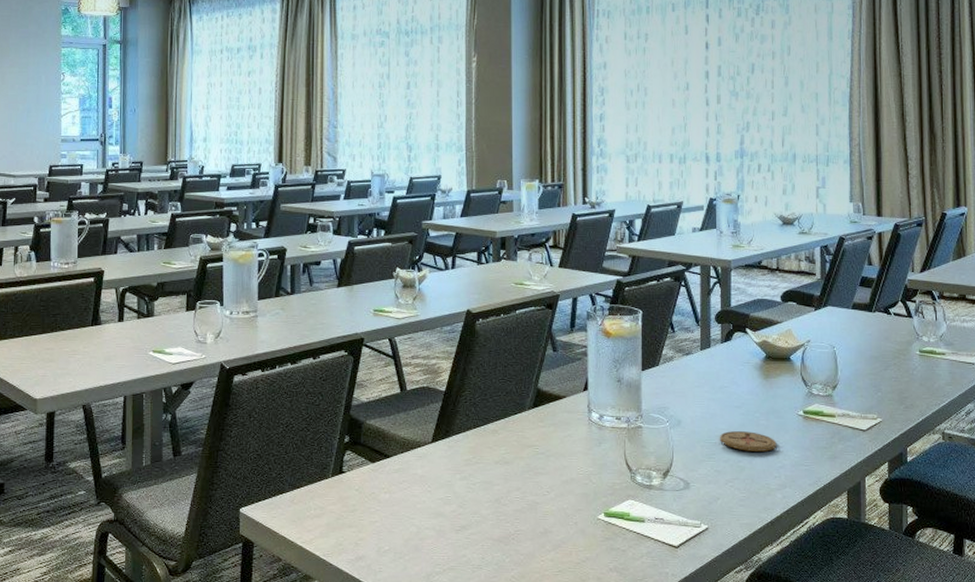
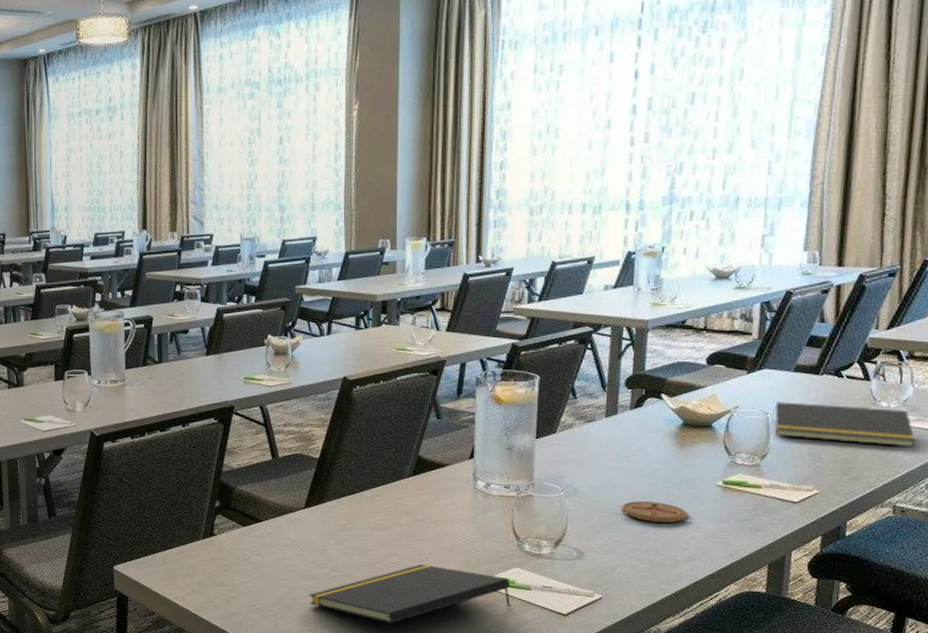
notepad: none [436,499,627,562] -> present [308,564,511,623]
notepad: none [838,336,953,378] -> present [772,402,916,448]

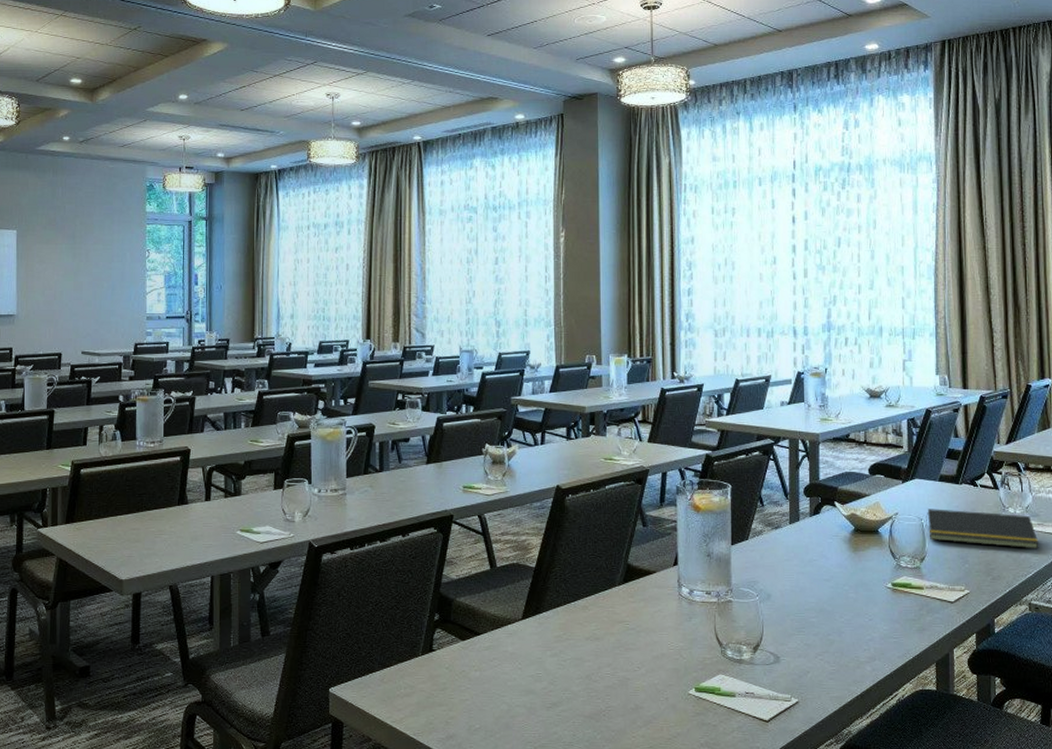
notepad: present [308,564,511,623] -> none [527,675,718,738]
coaster: present [622,501,689,523] -> none [810,604,866,624]

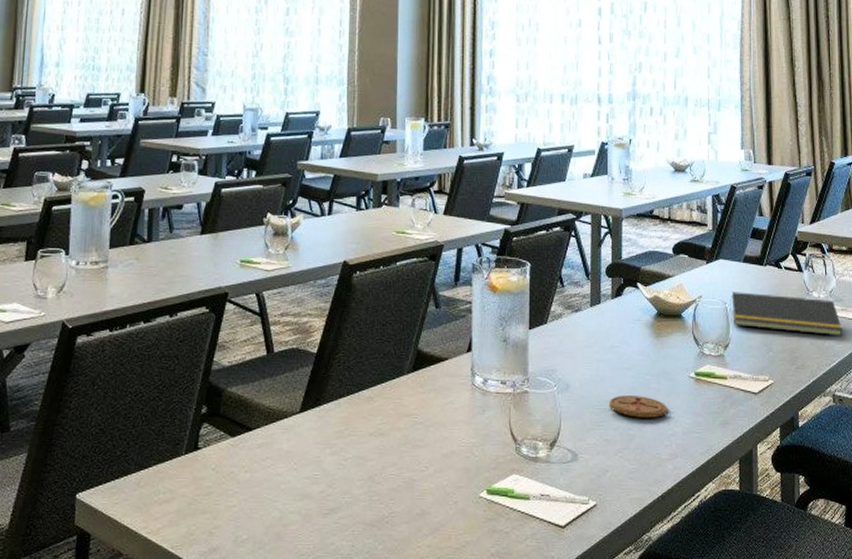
coaster: none [810,604,866,624] -> present [610,396,668,418]

